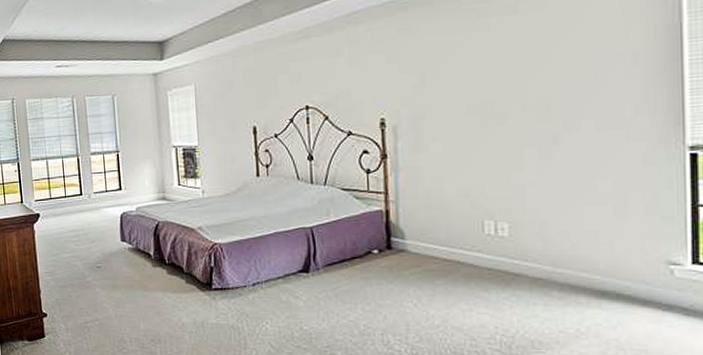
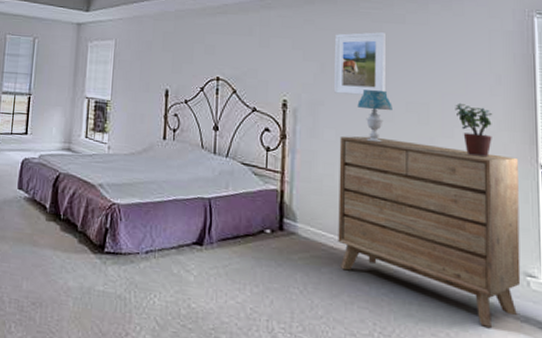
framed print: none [435,28,497,103] -> present [334,32,385,95]
dresser: none [447,142,663,319] -> present [338,136,521,328]
table lamp: none [465,92,506,149] -> present [357,89,392,143]
potted plant: none [581,91,629,148] -> present [455,102,493,158]

